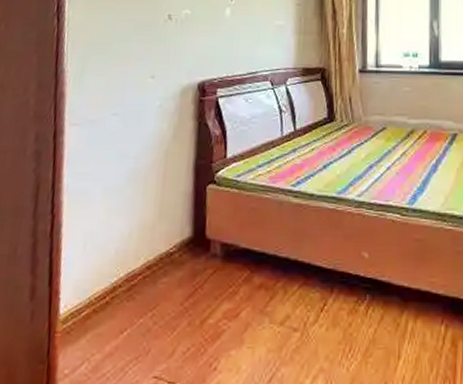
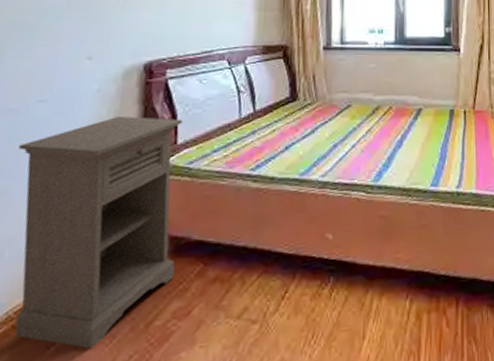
nightstand: none [95,131,232,338] -> present [14,116,183,349]

